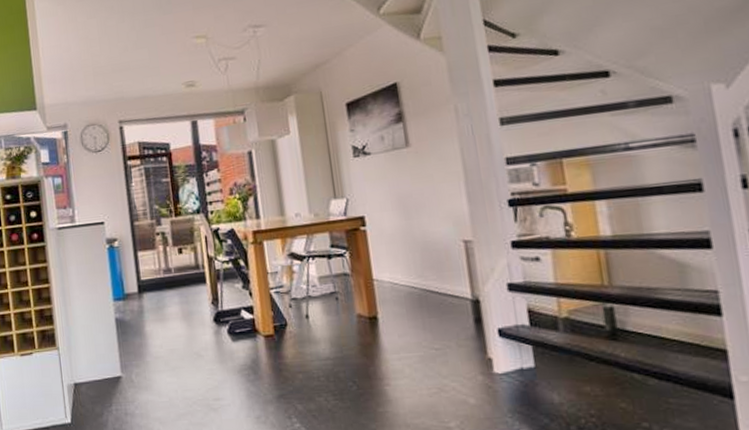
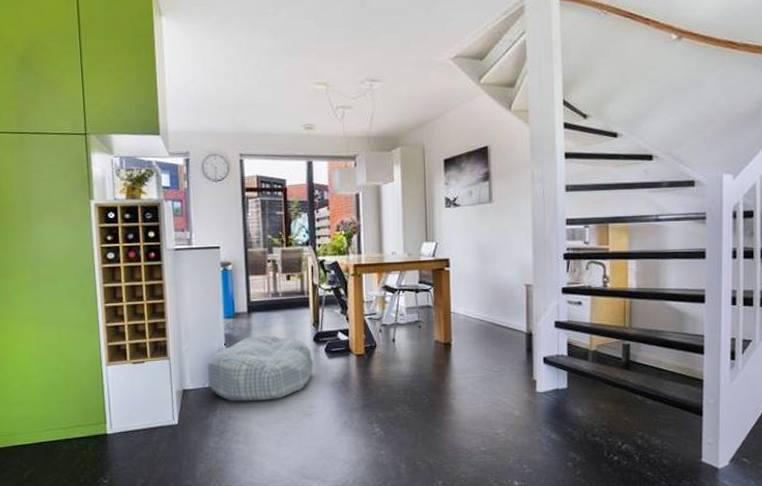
dog bed: none [99,317,217,395] -> present [207,335,314,401]

